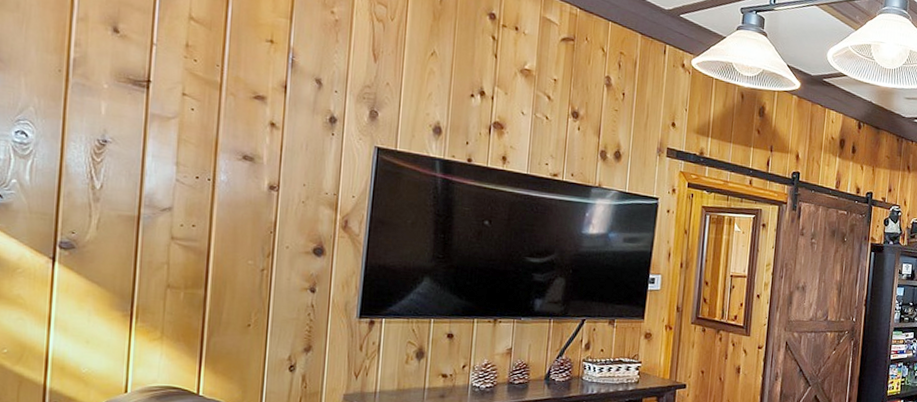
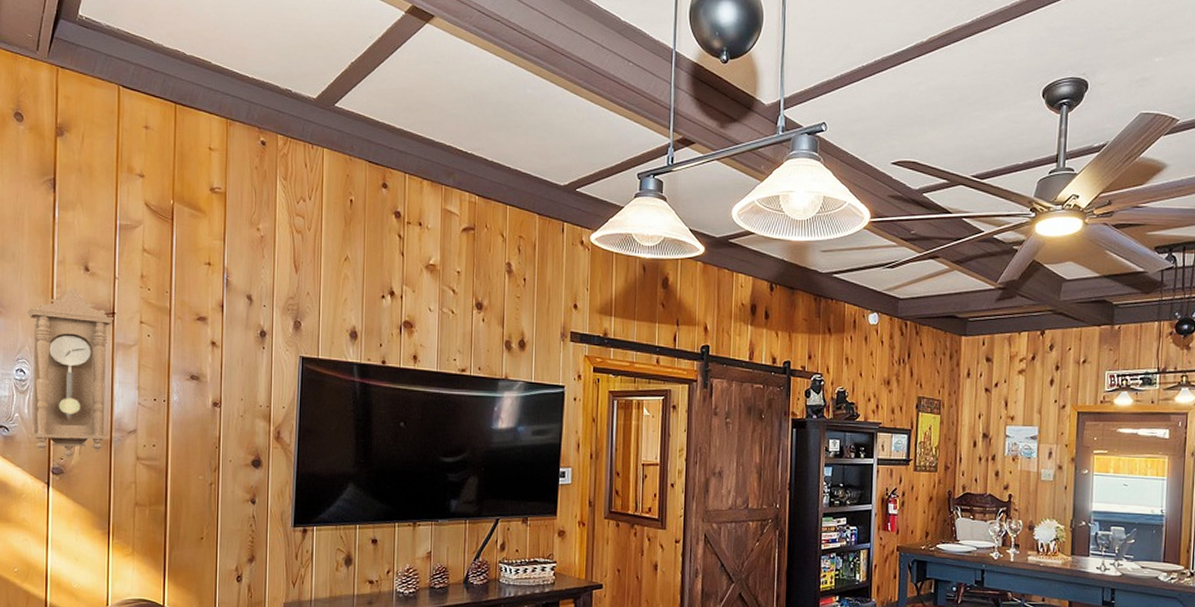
pendulum clock: none [28,48,150,233] -> present [27,287,115,459]

